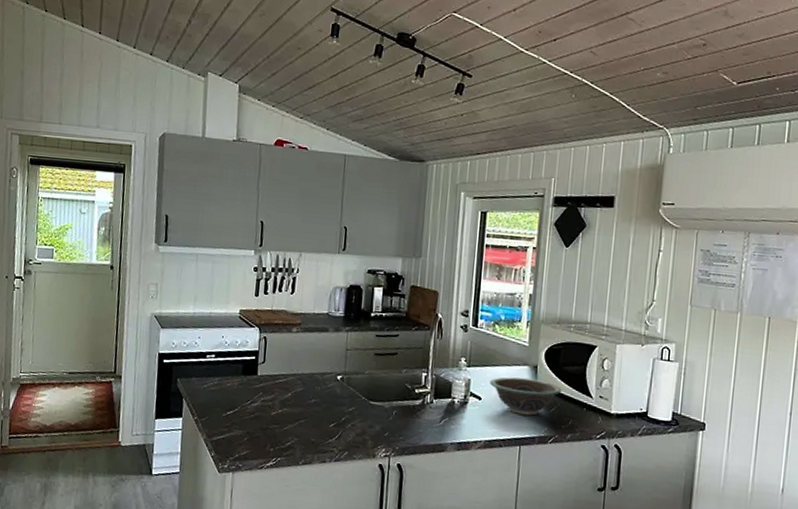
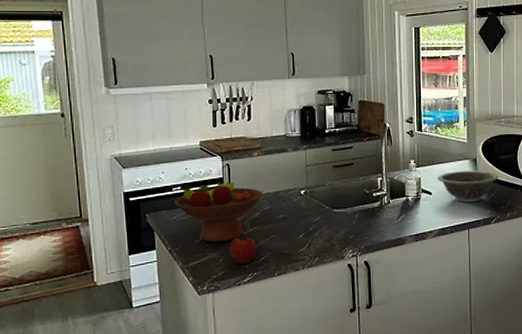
fruit bowl: none [206,352,298,420] -> present [174,181,263,243]
apple: none [255,412,284,447] -> present [229,232,257,265]

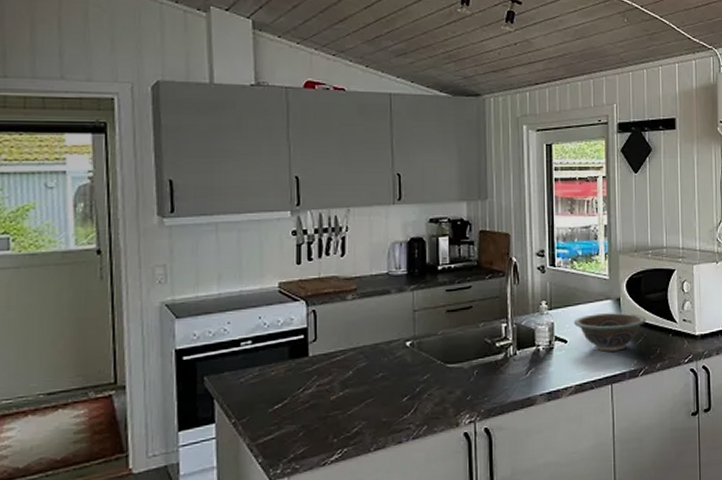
fruit bowl: present [174,181,263,243] -> none [242,332,358,411]
apple: present [229,232,257,265] -> none [312,396,348,439]

